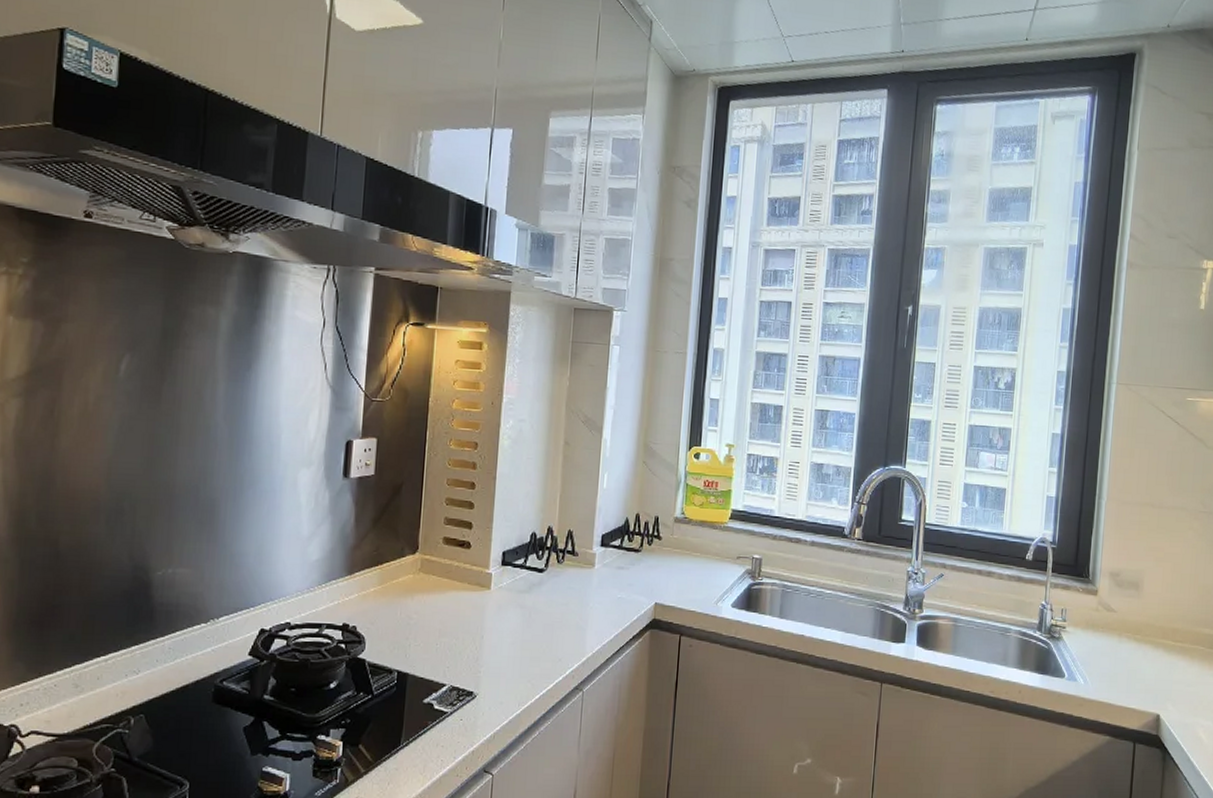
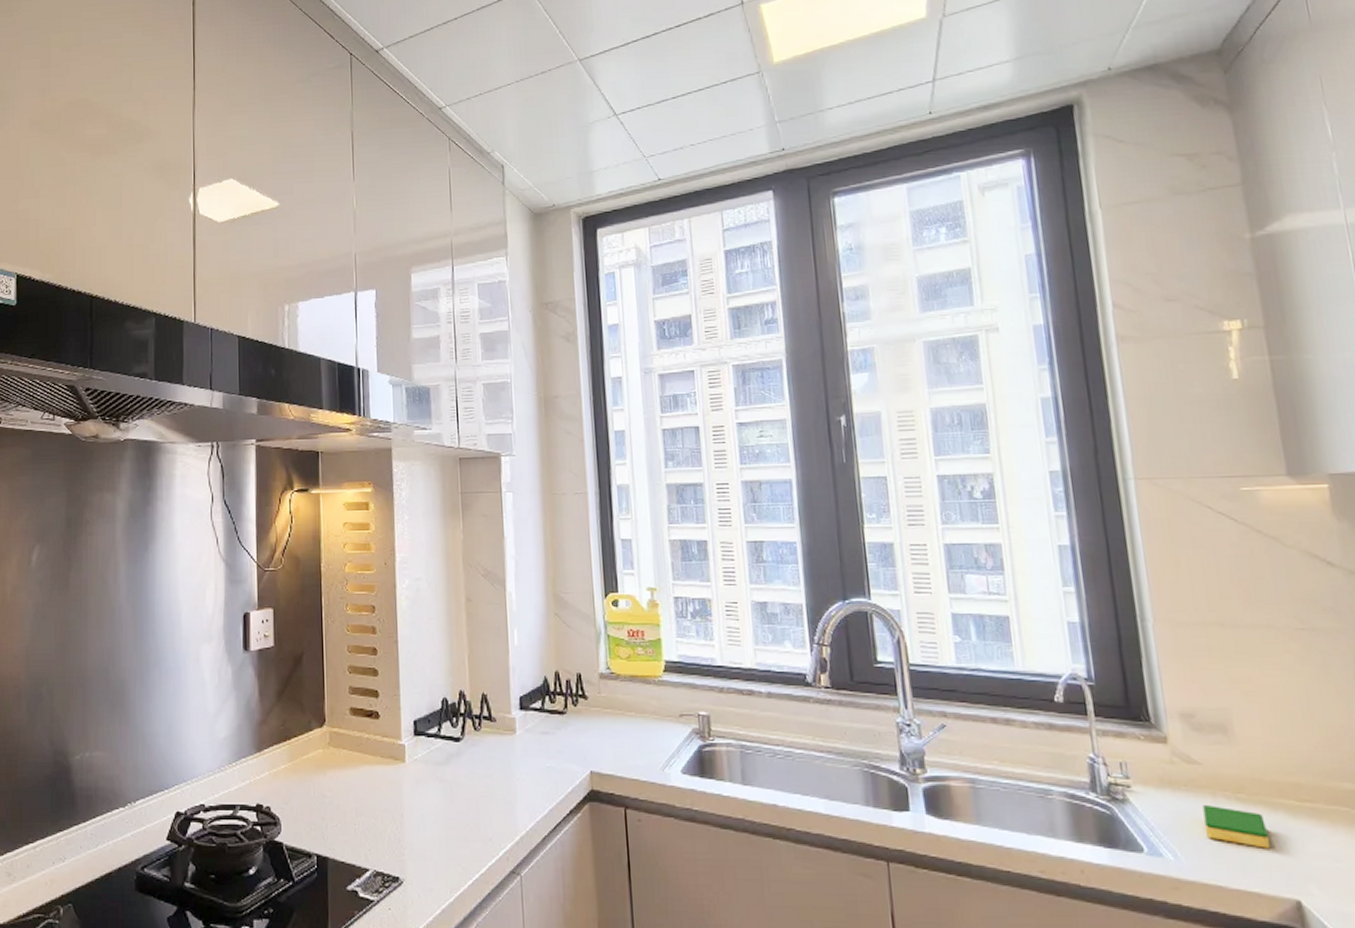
dish sponge: none [1109,643,1150,676] -> present [1203,805,1271,849]

